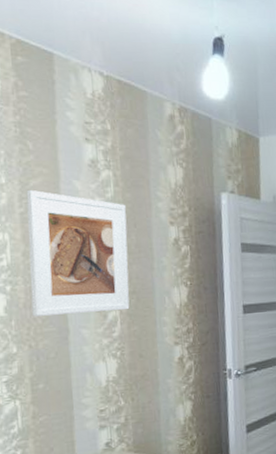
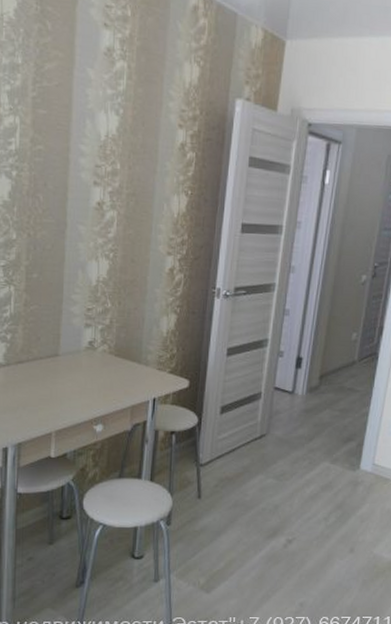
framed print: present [26,189,130,317] -> none [34,73,136,212]

